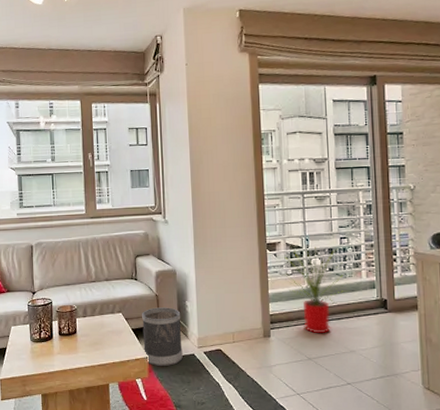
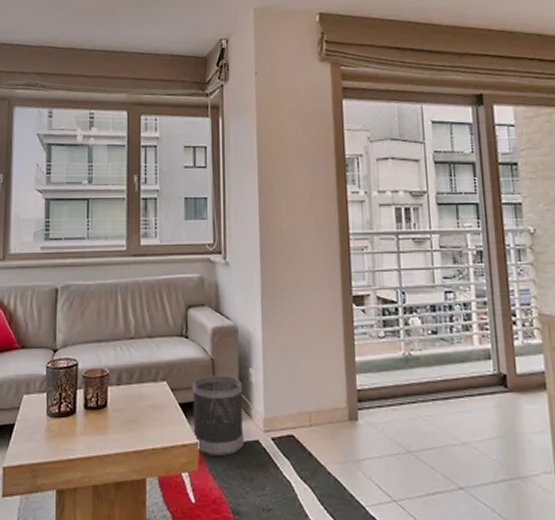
house plant: present [284,247,348,334] -> none [375,302,455,418]

